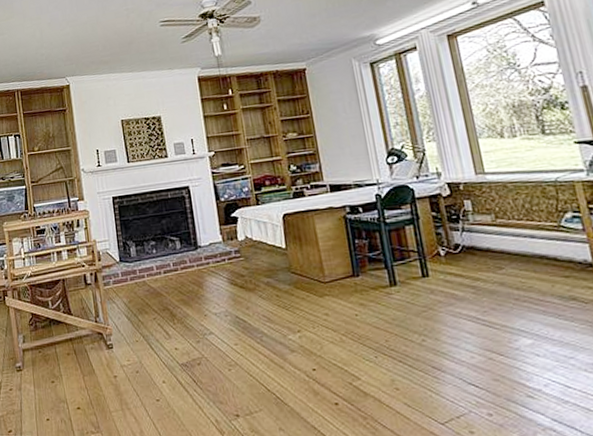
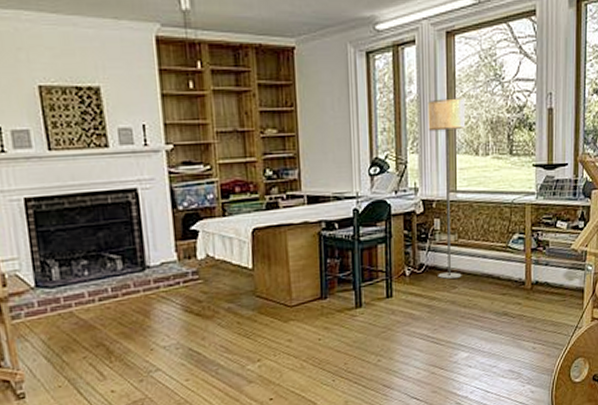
floor lamp: none [438,88,508,260] -> present [427,98,465,279]

